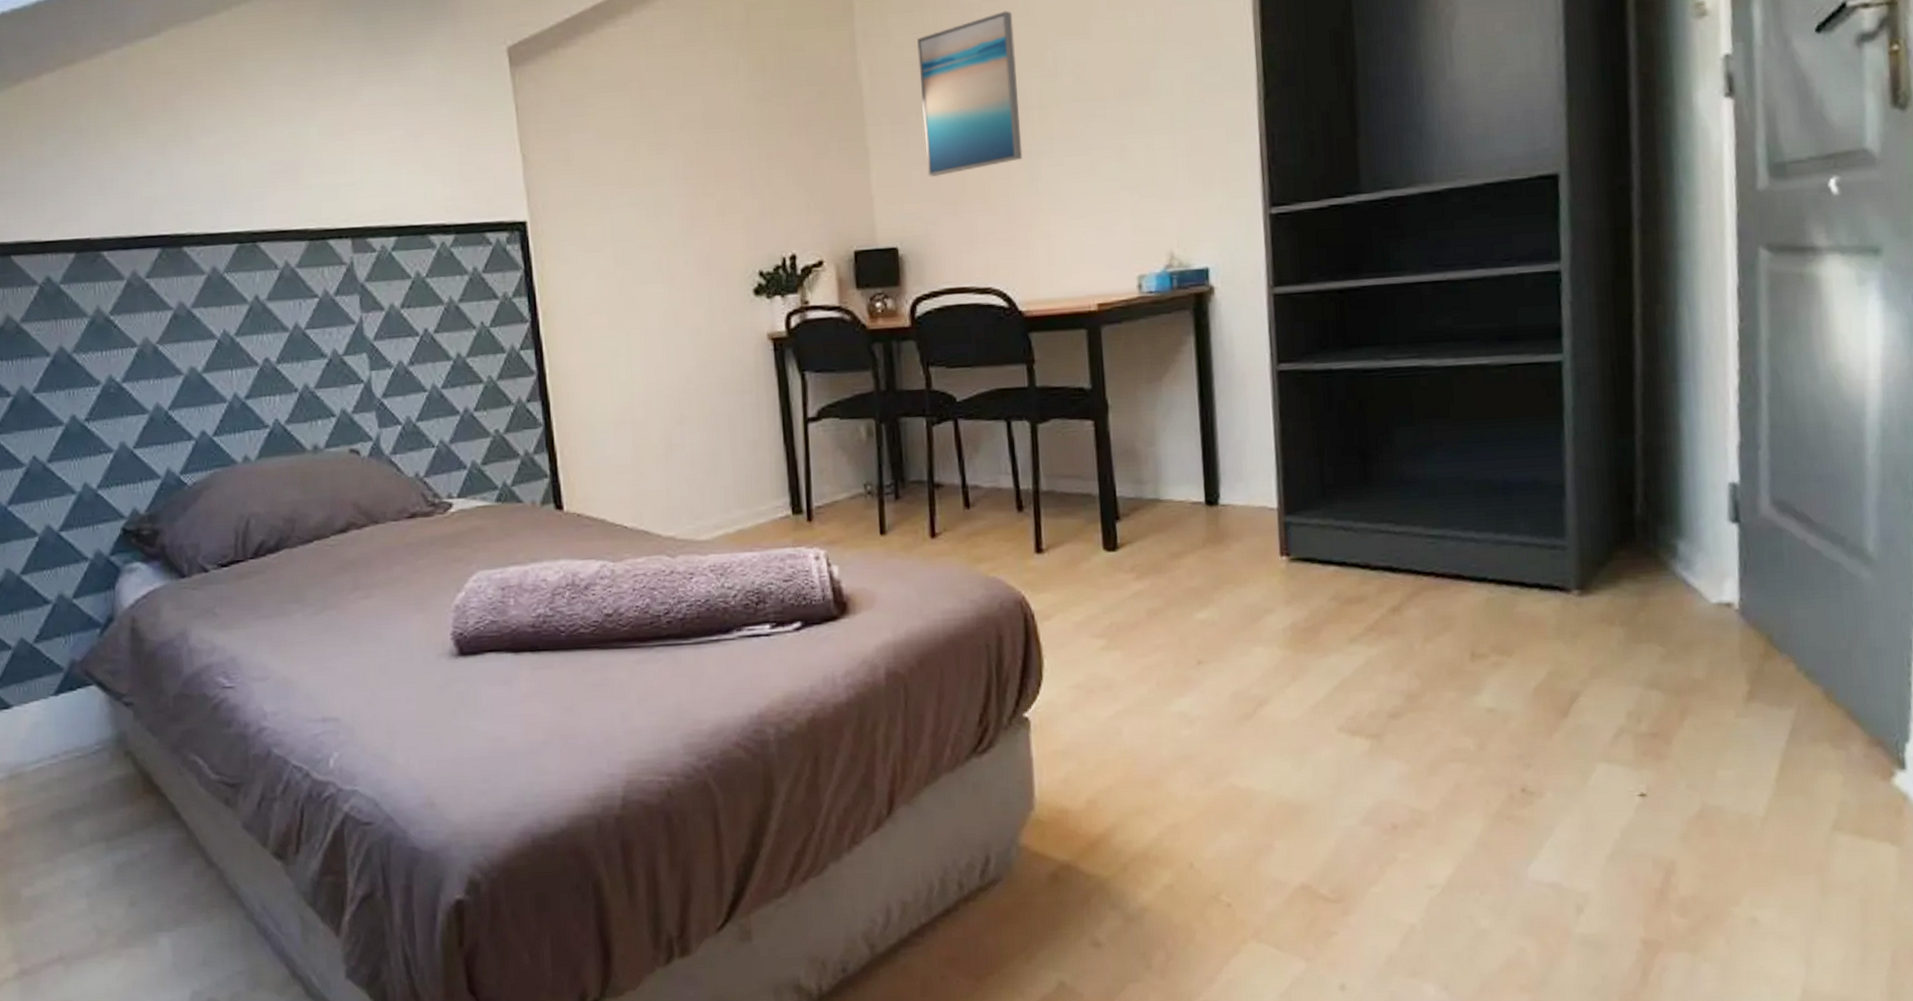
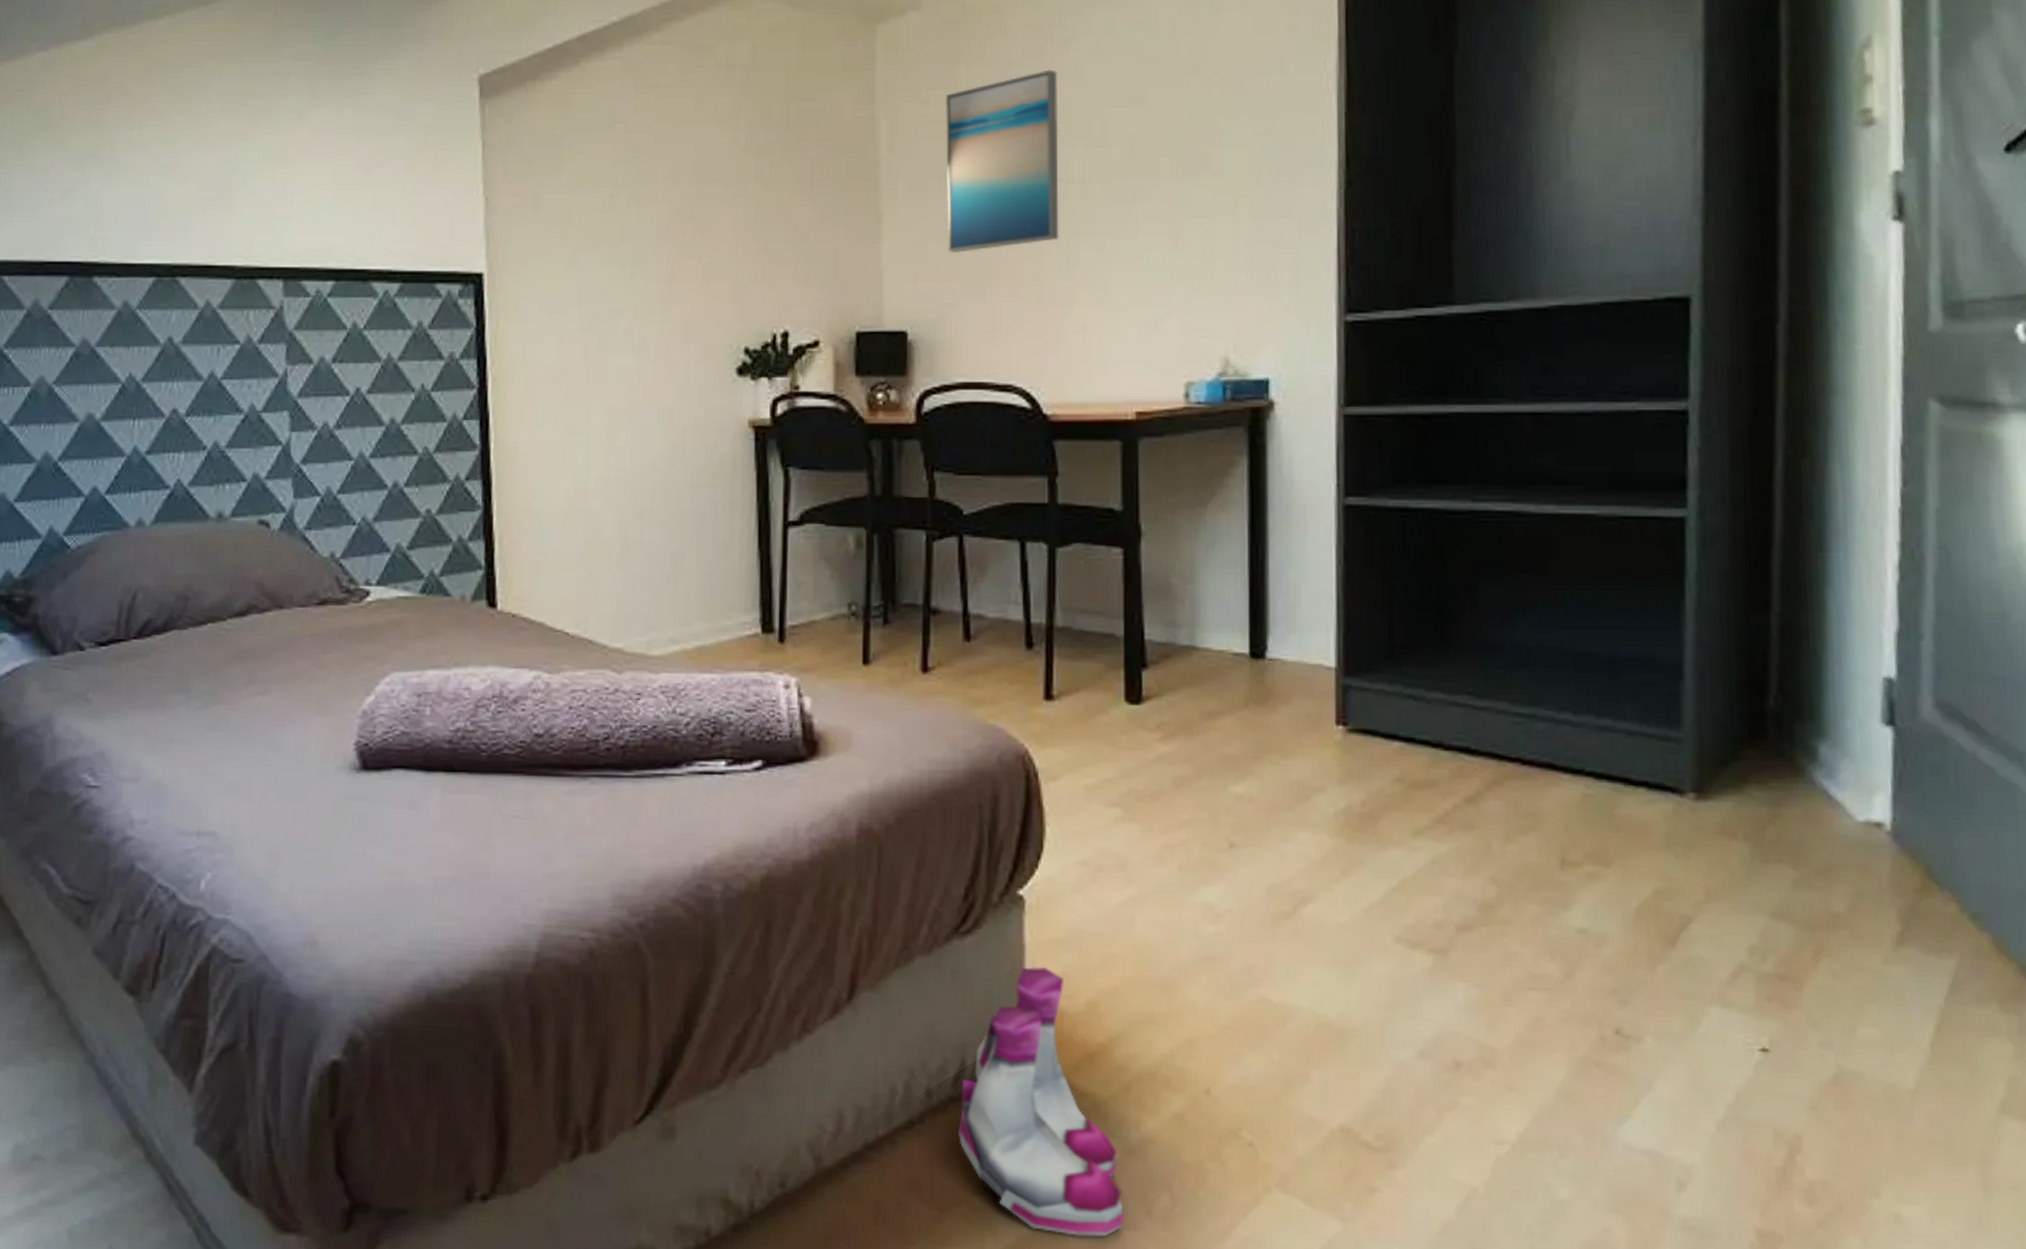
boots: none [987,774,1129,991] -> present [958,966,1124,1237]

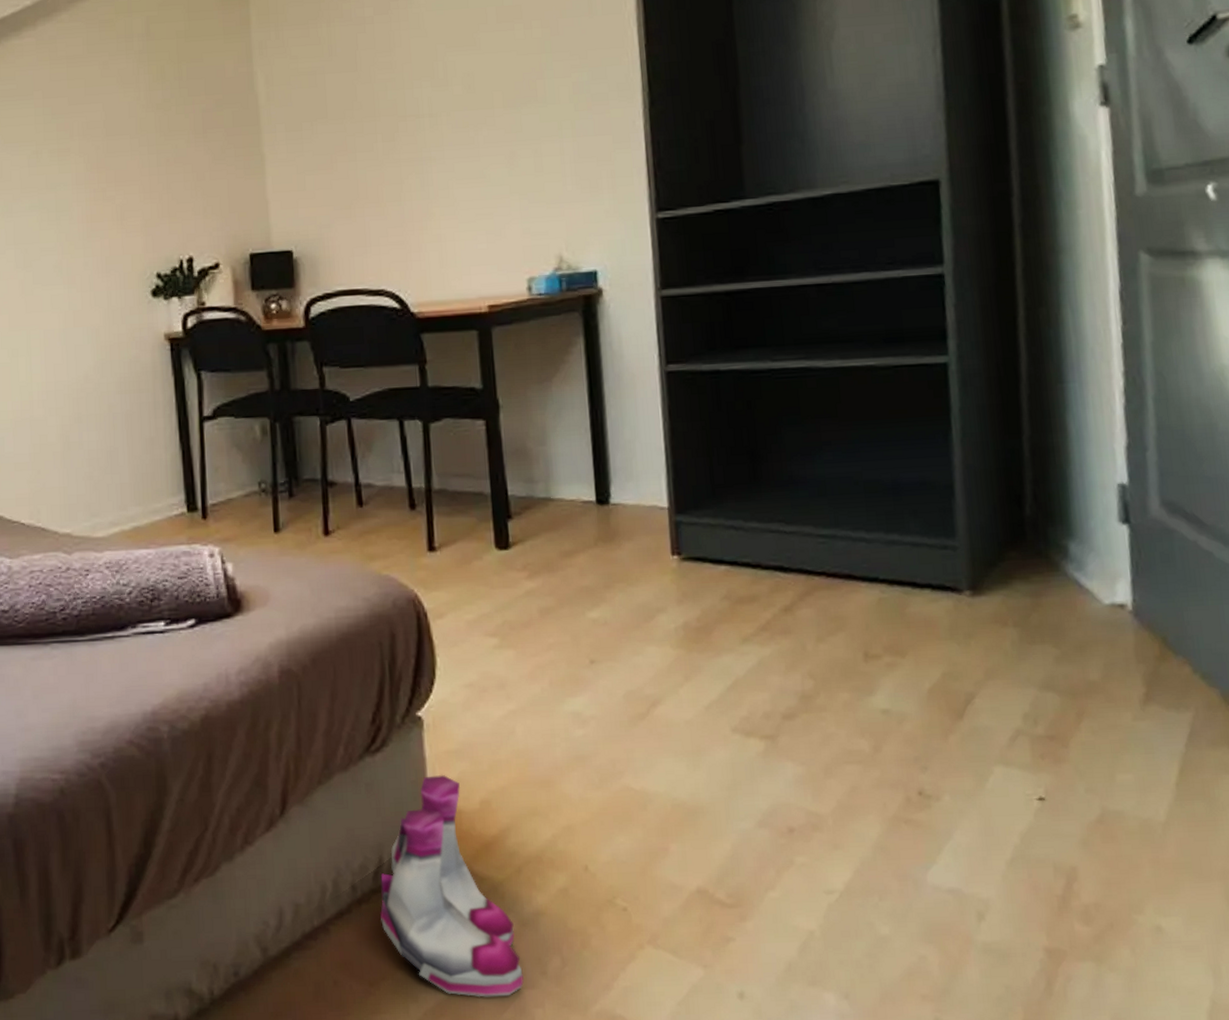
wall art: present [945,69,1059,253] -> none [311,23,414,182]

